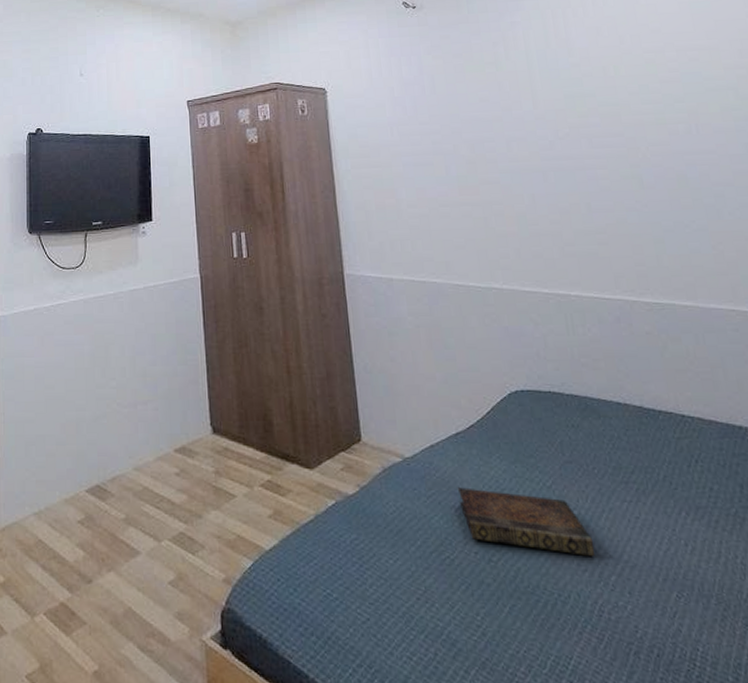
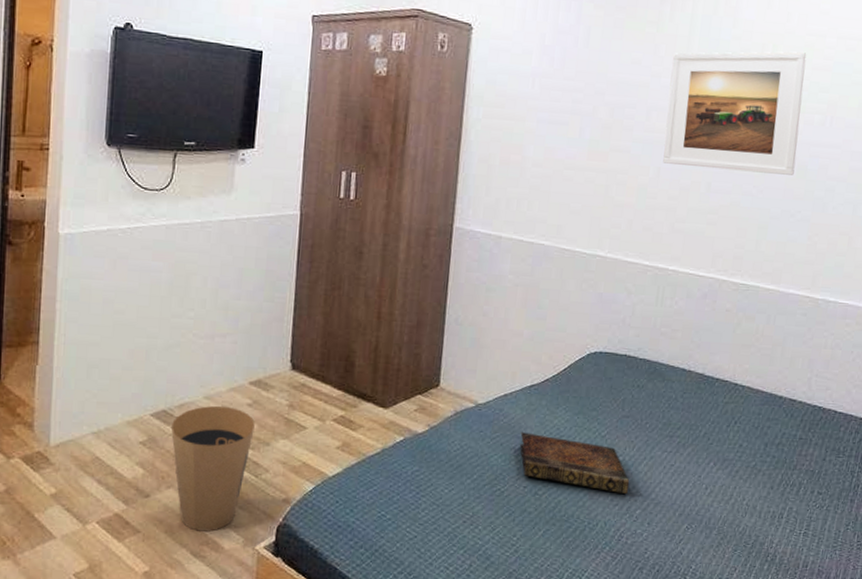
trash can: none [106,477,185,621] -> present [171,405,255,532]
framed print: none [517,68,675,190] -> present [663,51,807,175]

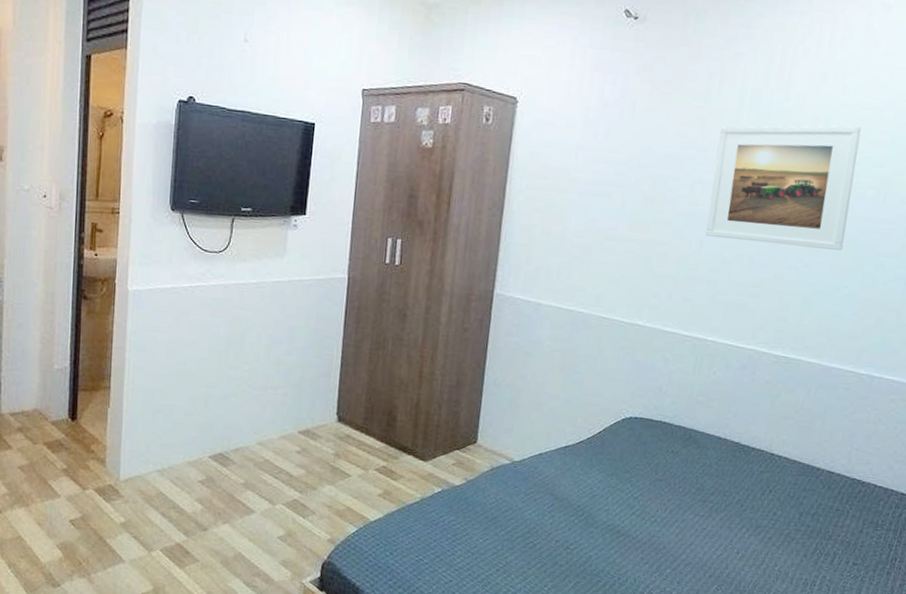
trash can: present [171,405,255,532] -> none [227,451,303,565]
book: present [519,432,629,495] -> none [552,490,660,554]

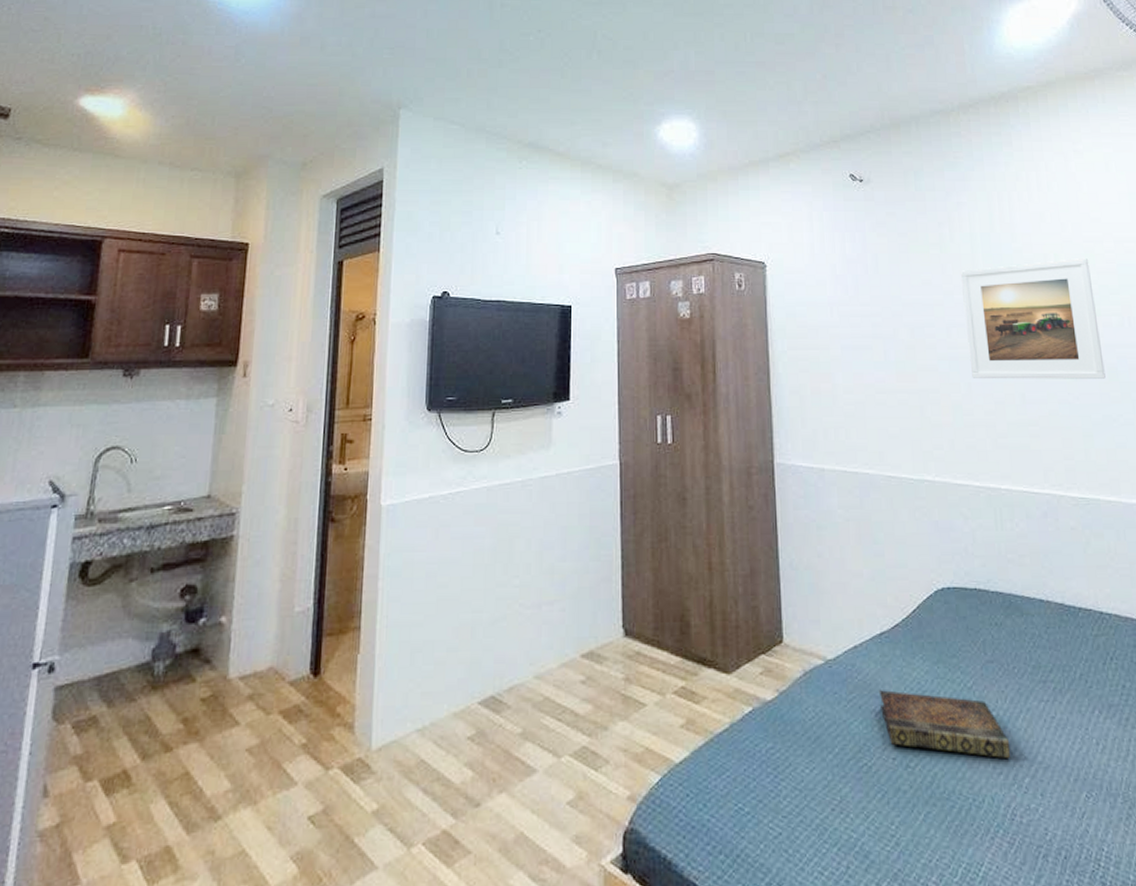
book: none [552,490,660,554] -> present [878,690,1010,759]

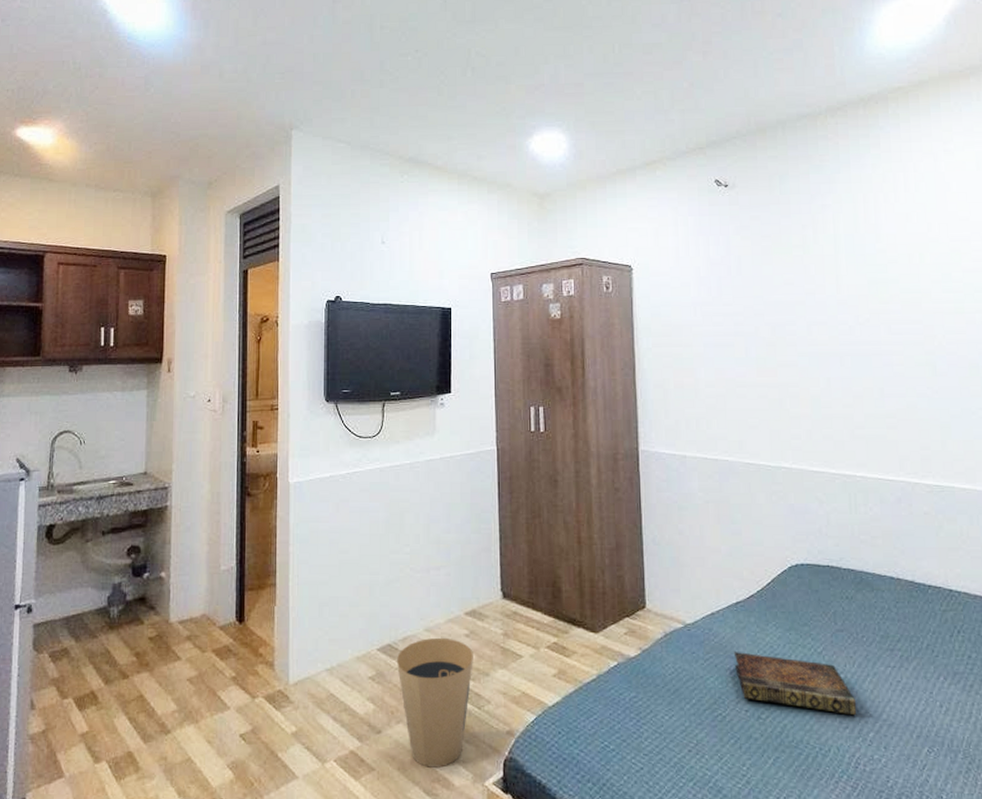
trash can: none [501,685,590,846] -> present [397,637,473,768]
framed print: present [960,257,1106,379] -> none [822,256,966,374]

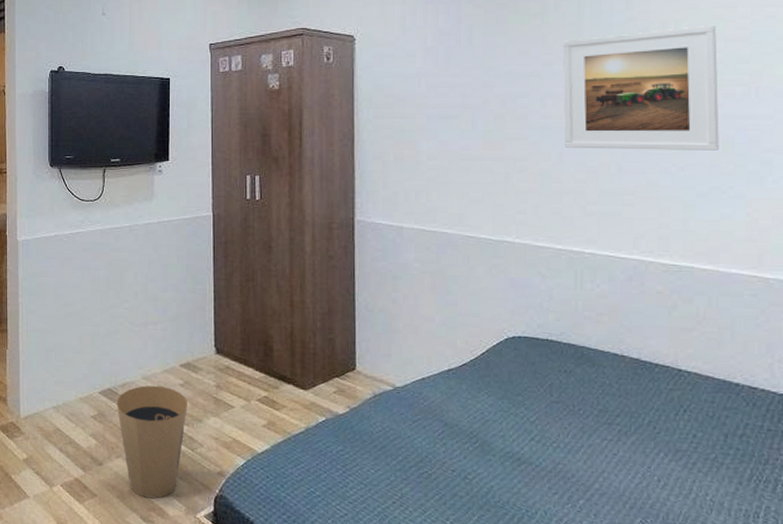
book: present [733,652,856,716] -> none [442,416,567,483]
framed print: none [822,256,966,374] -> present [562,24,719,150]

